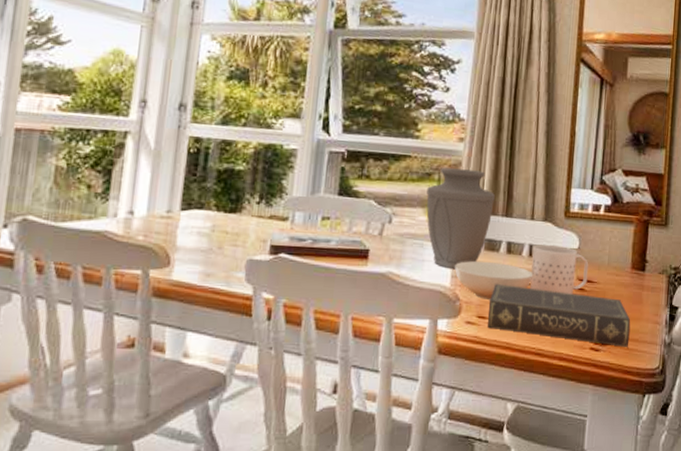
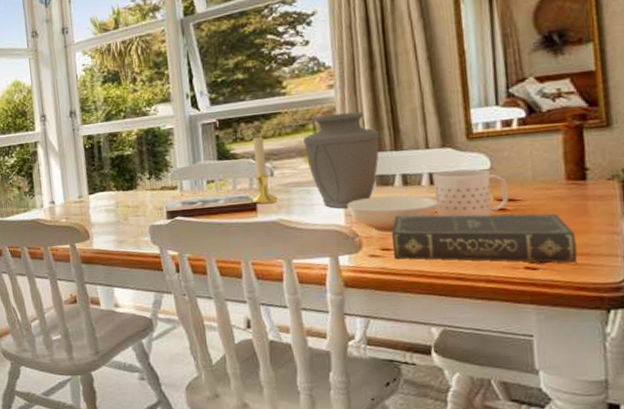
candle holder: none [364,176,391,254] -> present [251,135,277,205]

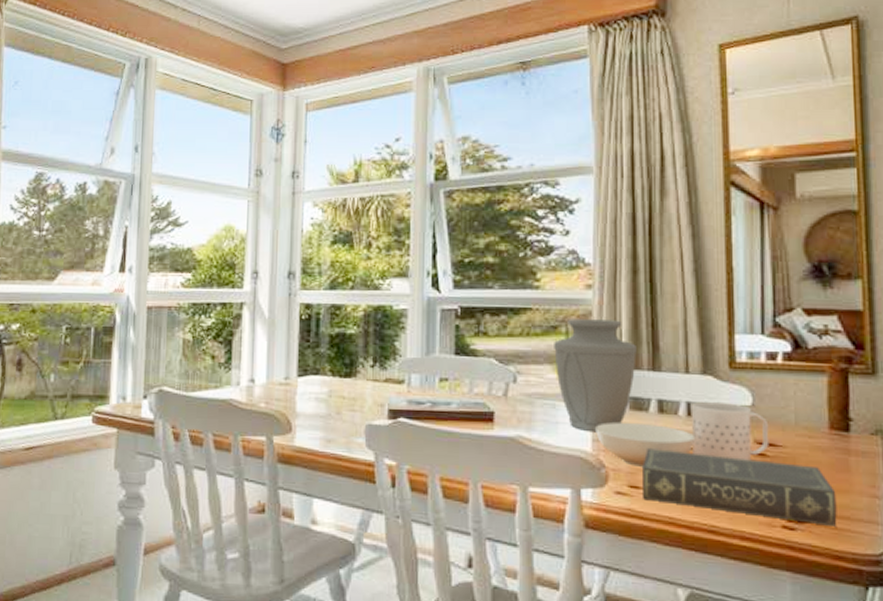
candle holder: present [251,135,277,205] -> none [488,331,518,416]

